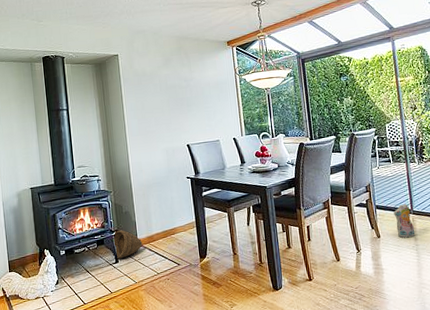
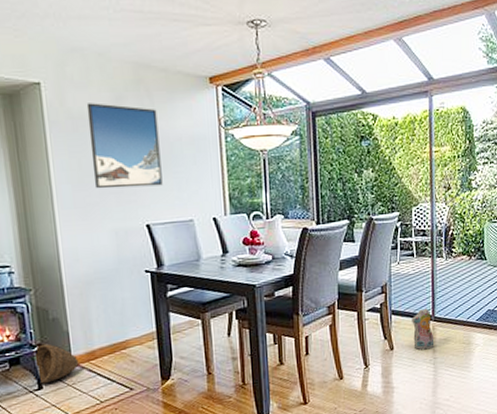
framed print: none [147,64,198,122] -> present [86,103,163,189]

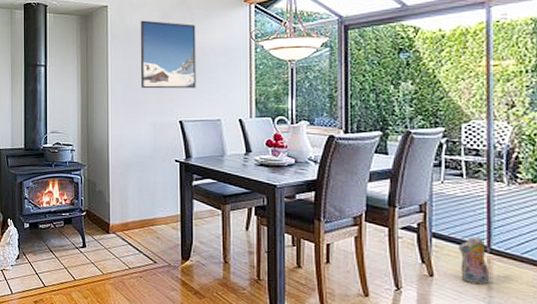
woven basket: present [32,343,79,384] -> none [79,210,115,244]

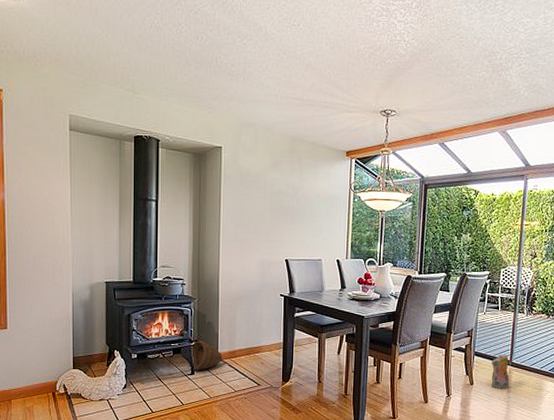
woven basket: none [79,210,115,244] -> present [188,340,223,371]
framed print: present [140,20,196,89] -> none [251,164,304,231]

